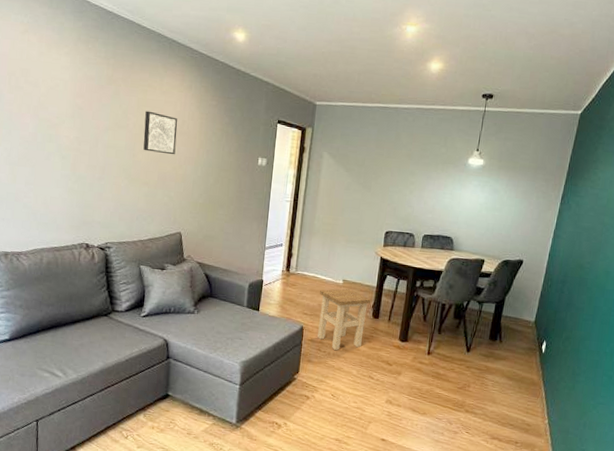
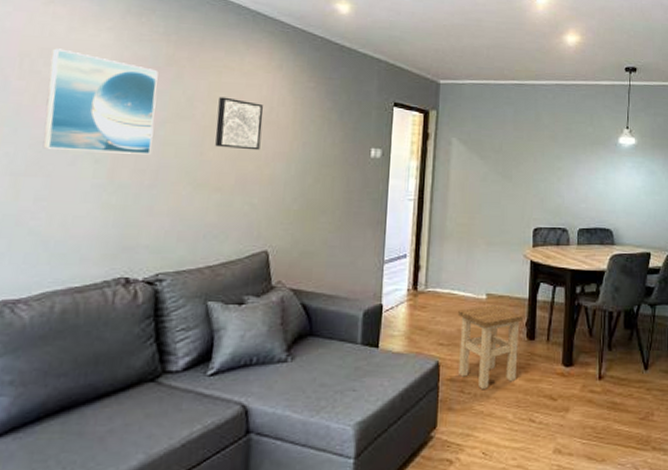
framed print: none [28,69,102,154] -> present [42,48,159,155]

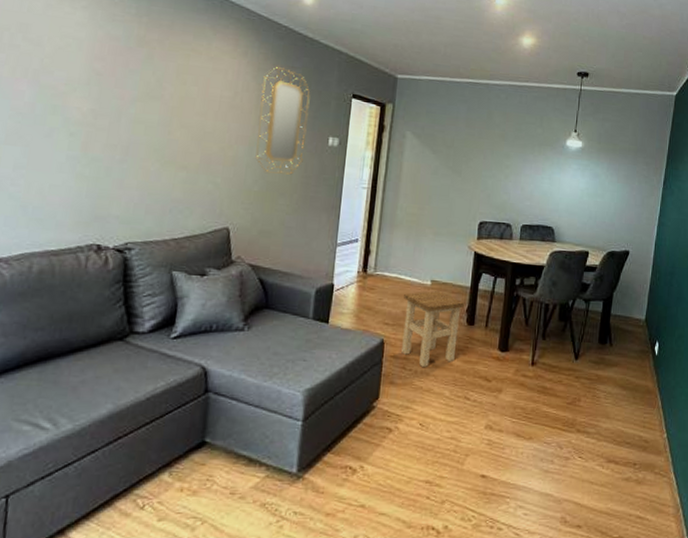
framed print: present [42,48,159,155] -> none [21,23,130,131]
wall art: present [215,97,264,151] -> none [182,79,228,133]
home mirror: none [294,78,350,191] -> present [255,66,311,175]

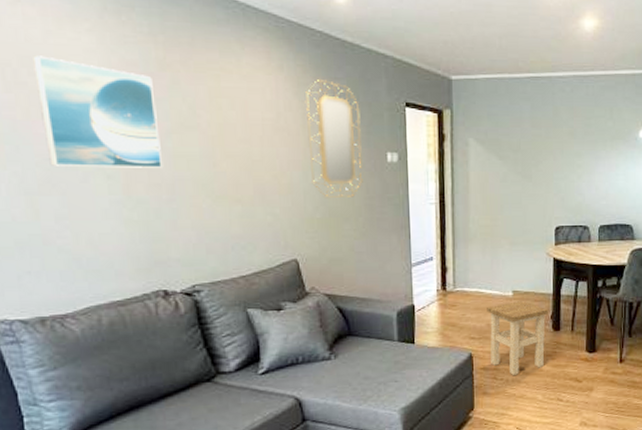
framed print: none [21,23,130,131] -> present [33,55,164,168]

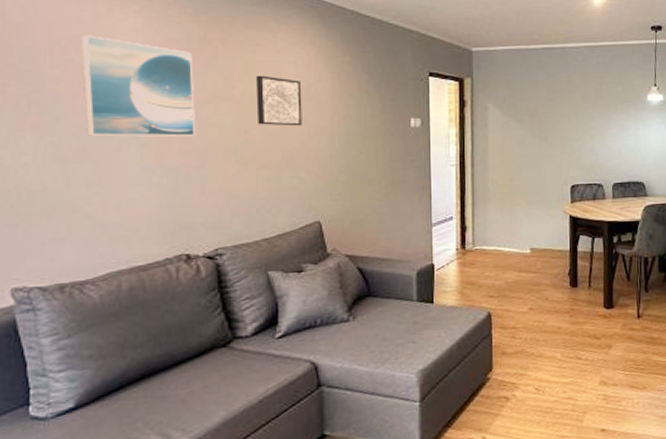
wall art: none [222,103,273,159] -> present [256,75,302,126]
home mirror: present [304,78,363,199] -> none [334,52,387,163]
stool: present [487,301,548,376] -> none [505,258,565,335]

